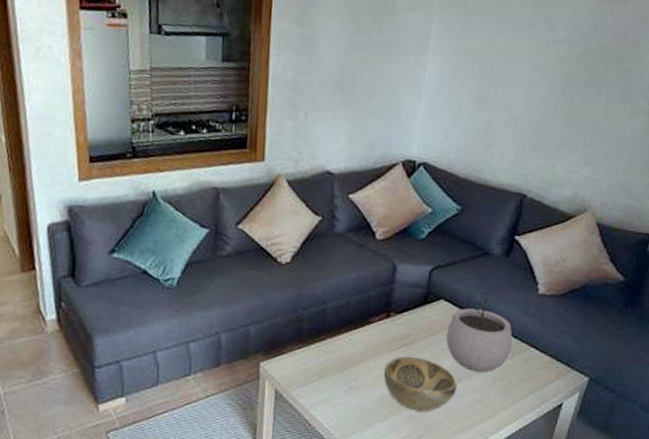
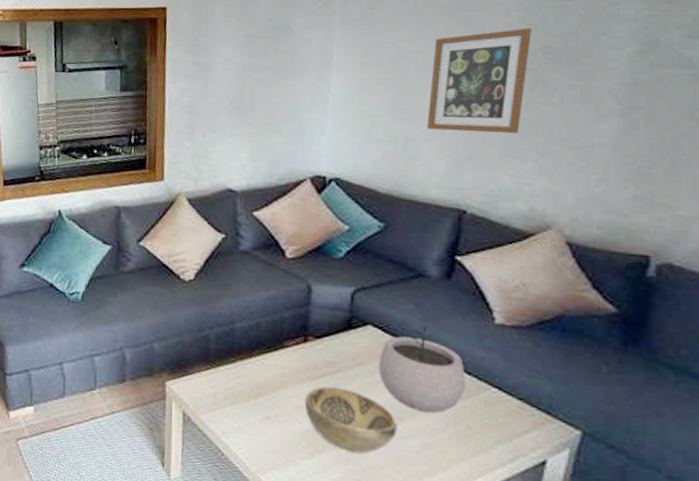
wall art: none [503,27,593,127] -> present [427,27,532,134]

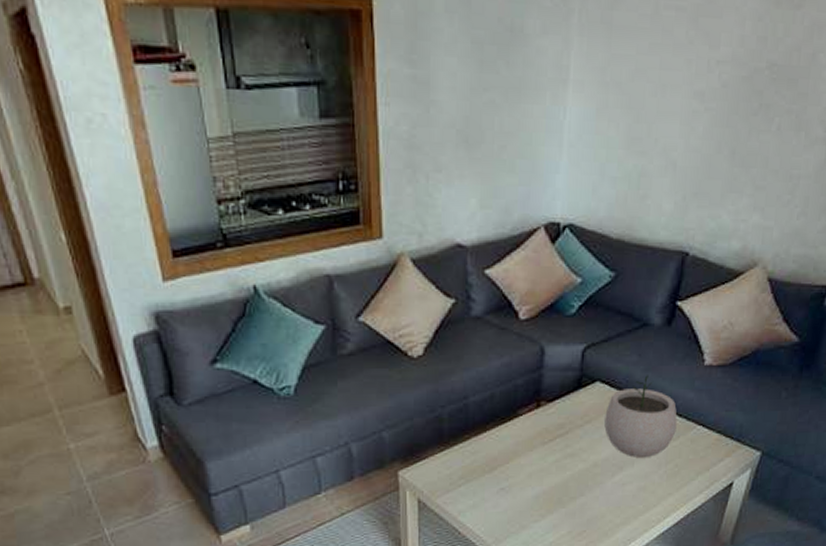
decorative bowl: present [304,386,397,454] -> none [537,448,619,507]
wall art: present [427,27,532,134] -> none [659,41,762,166]

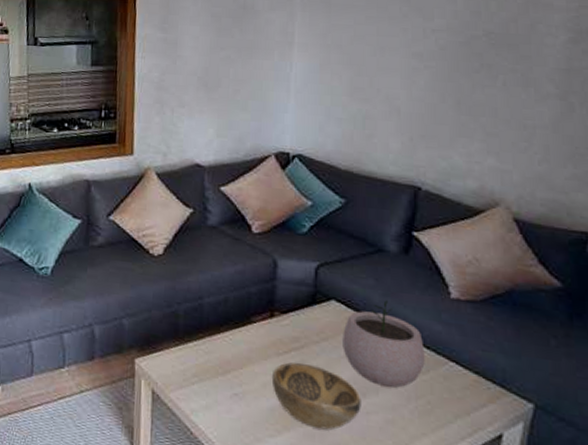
decorative bowl: none [537,448,619,507] -> present [271,362,361,430]

